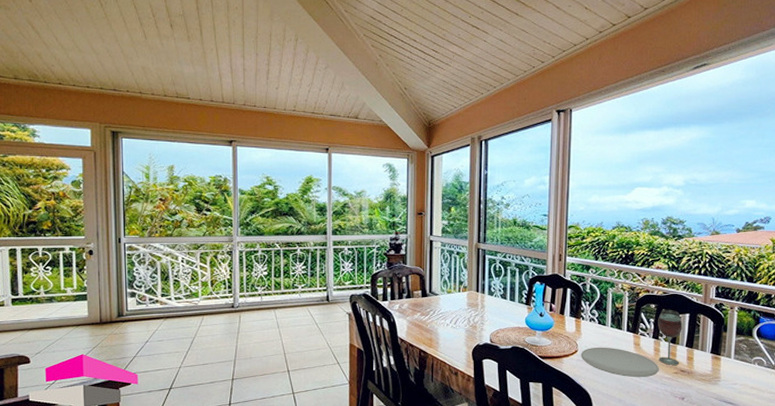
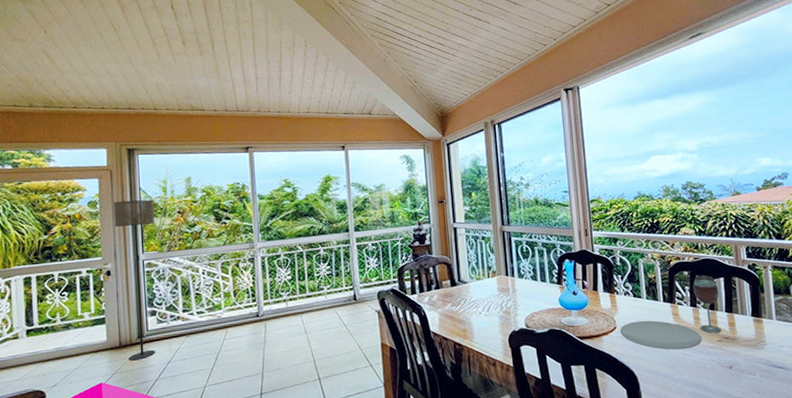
floor lamp: none [97,183,137,337] -> present [113,199,156,361]

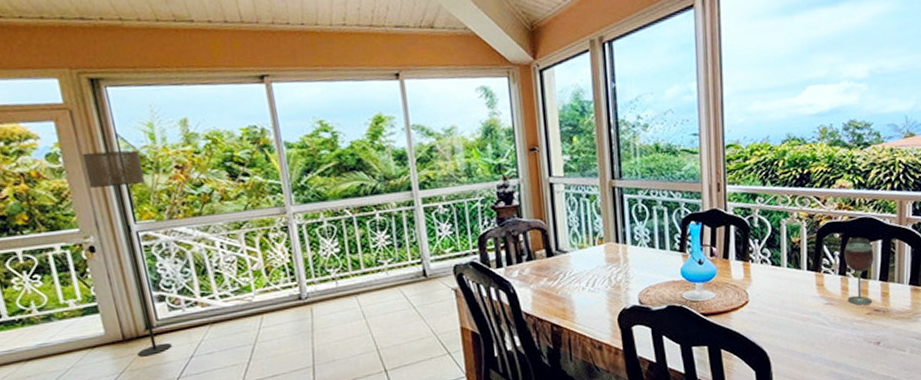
plate: present [620,320,702,350] -> none [753,292,849,326]

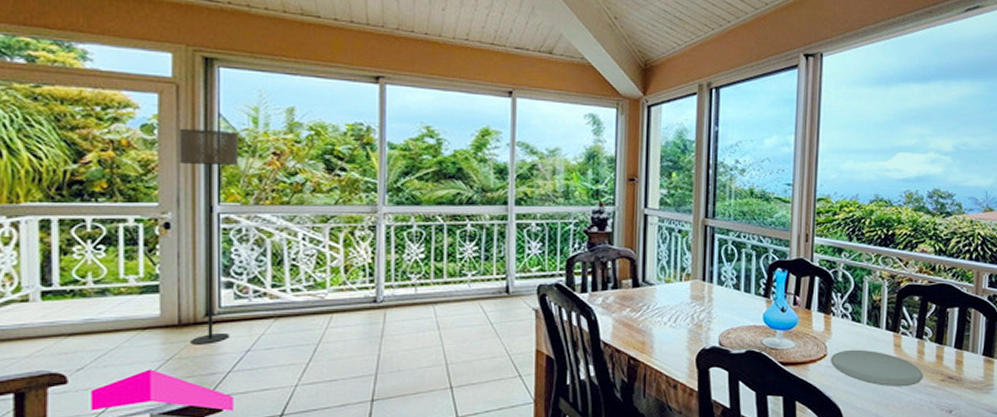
plate: none [753,292,849,326] -> present [831,349,923,387]
wineglass: present [844,237,874,305] -> none [922,302,951,371]

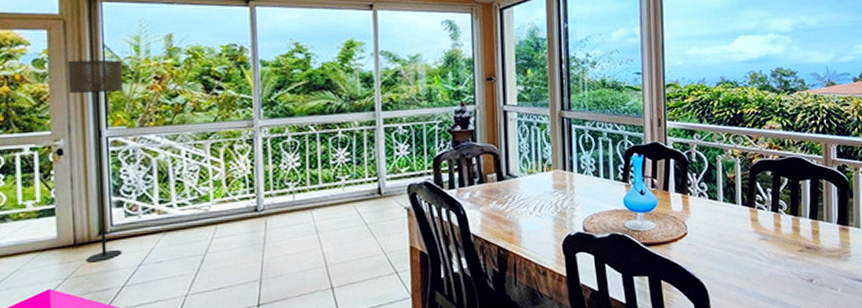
plate: present [831,349,923,387] -> none [691,226,782,261]

